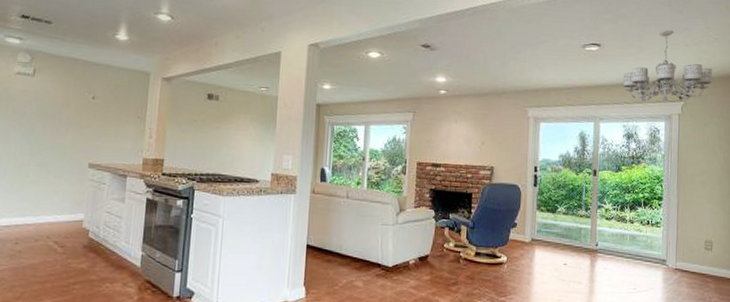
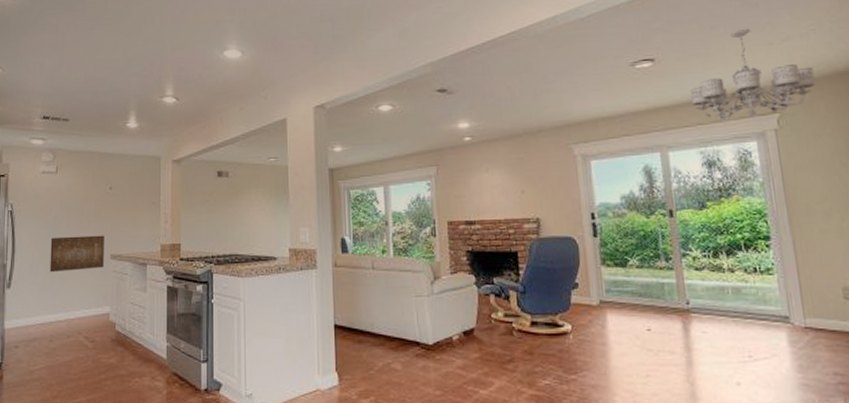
wall art: none [19,140,83,176] -> present [49,235,104,273]

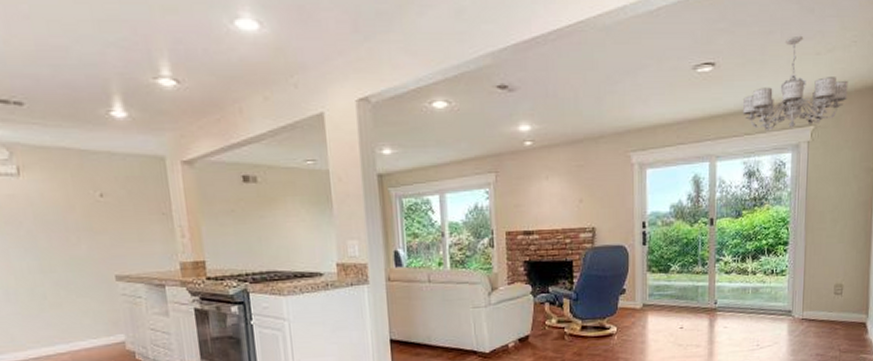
wall art: present [49,235,104,273] -> none [27,253,109,299]

